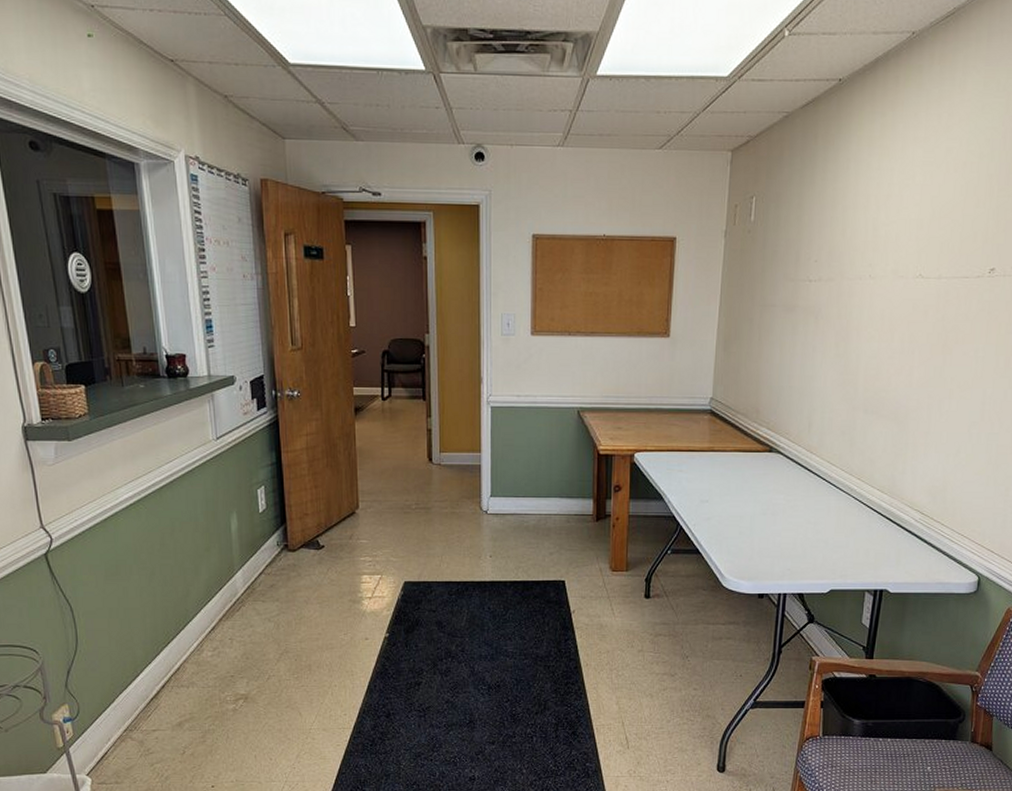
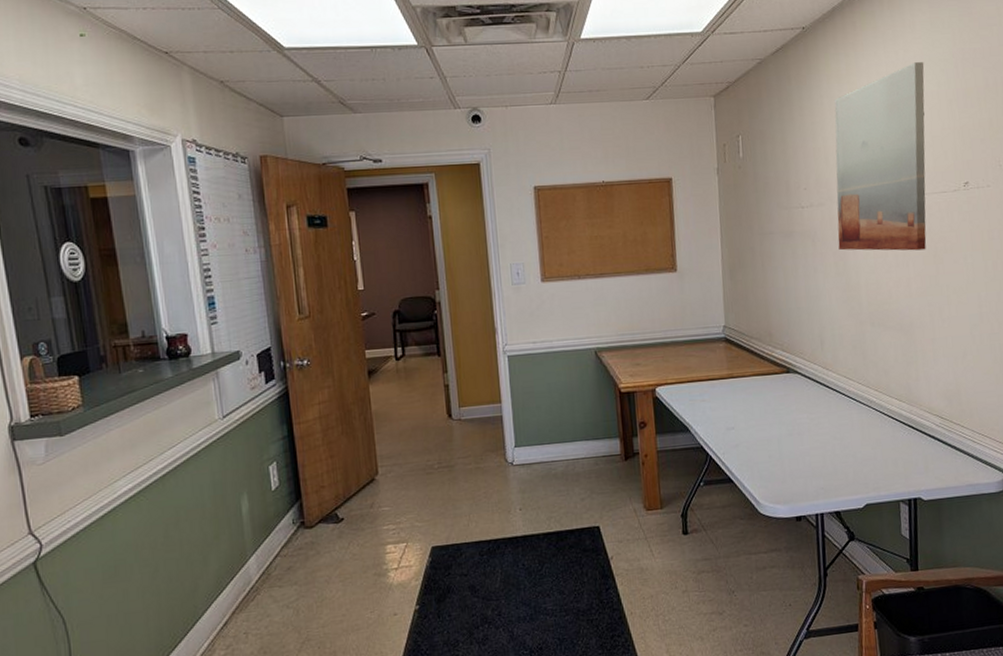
wall art: none [842,129,969,338] -> present [834,62,927,251]

